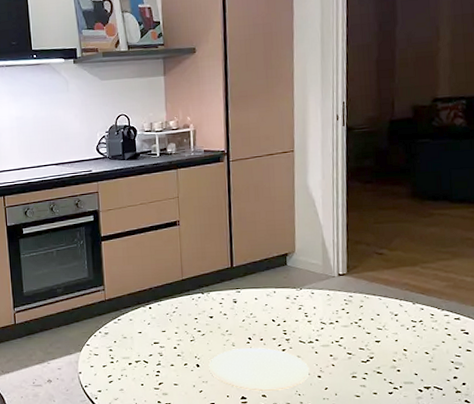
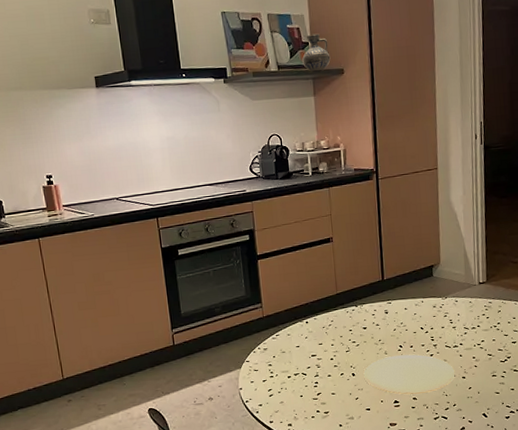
ceramic jug: none [153,12,182,52] -> present [302,33,331,73]

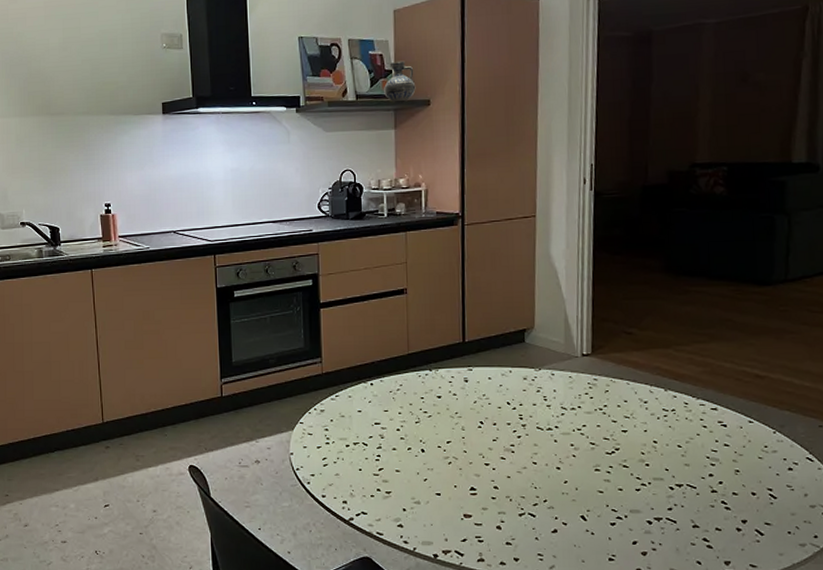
plate: present [363,354,455,395] -> none [435,433,548,482]

